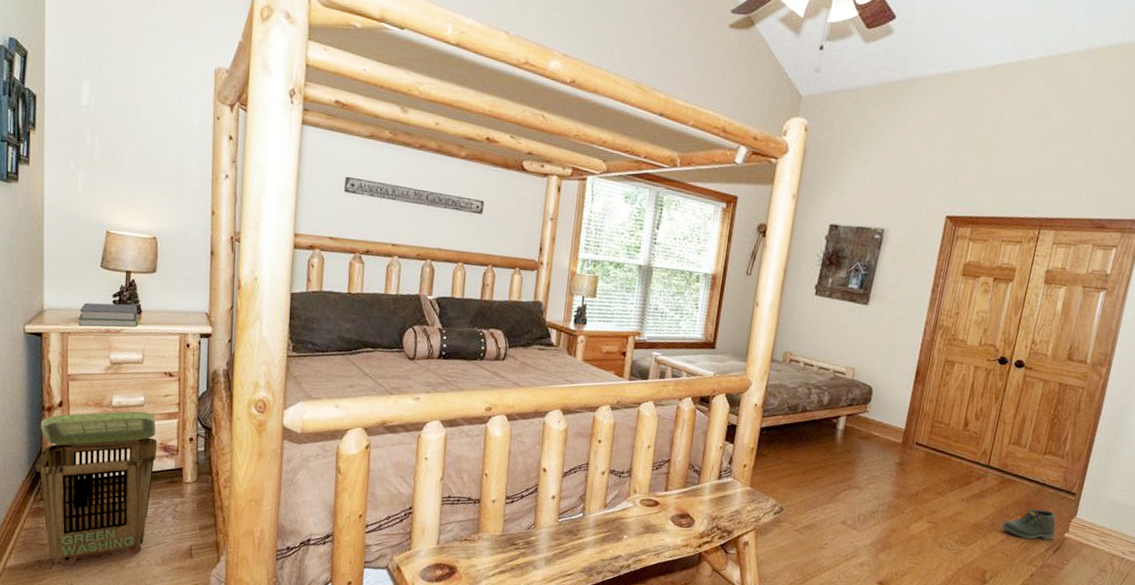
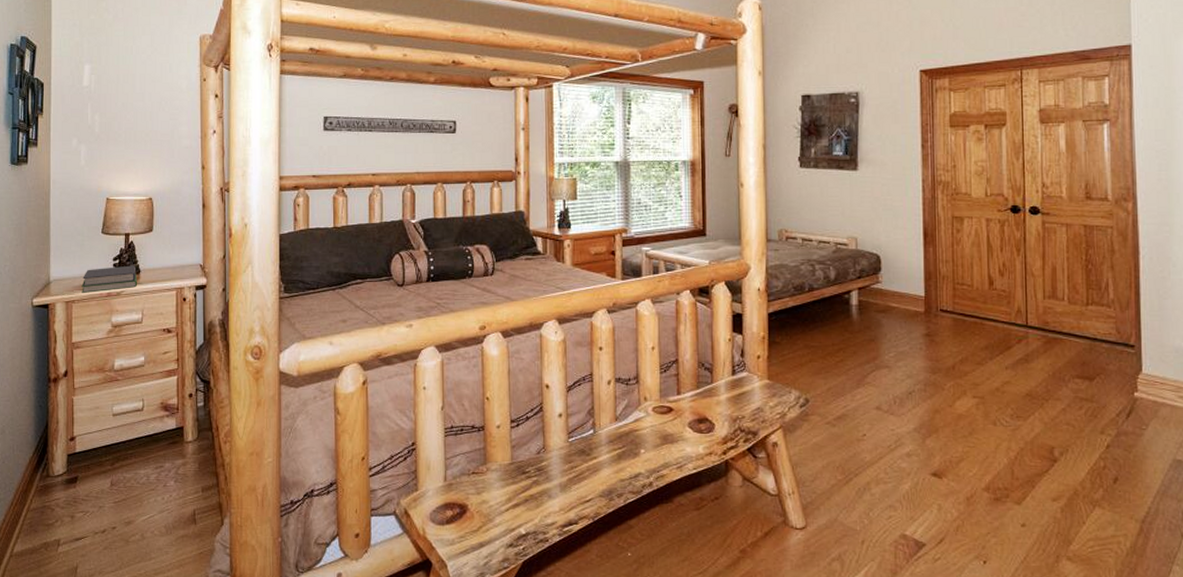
laundry basket: present [36,411,157,566] -> none [42,372,158,546]
boot: present [1001,508,1056,540] -> none [1059,368,1123,404]

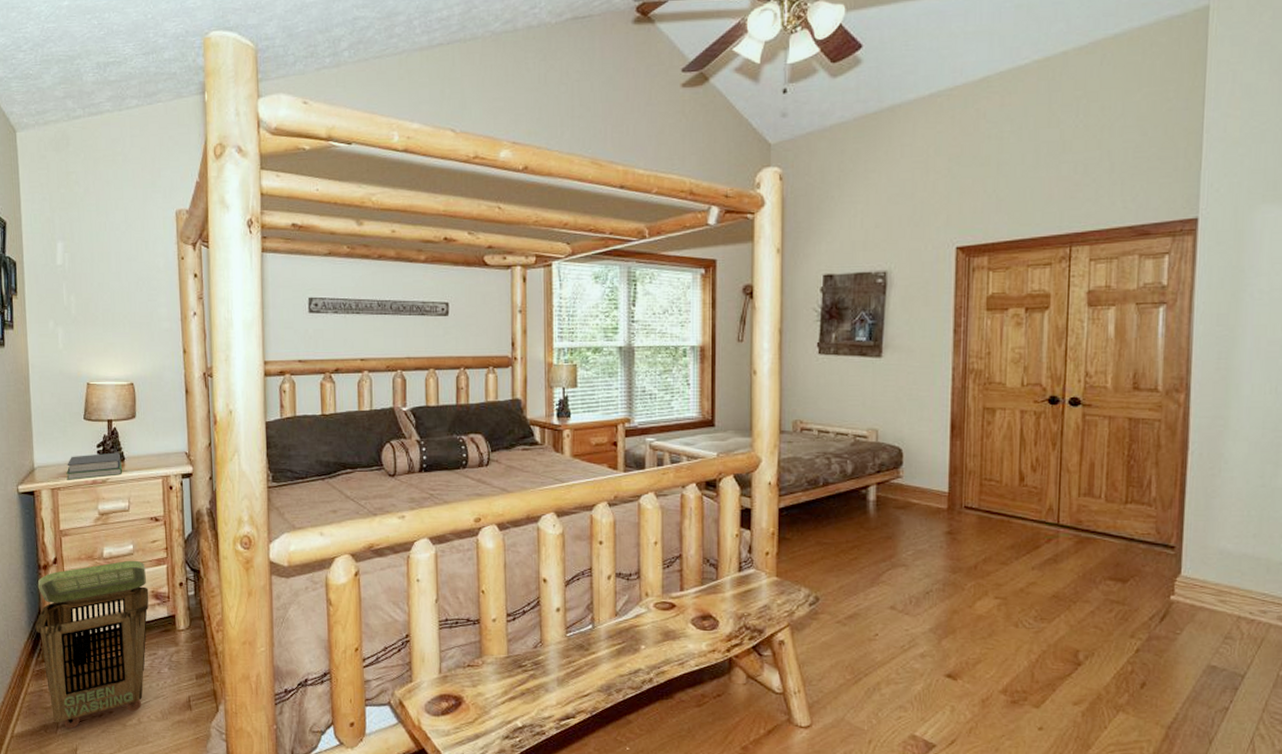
laundry basket: none [42,372,158,546] -> present [35,560,149,729]

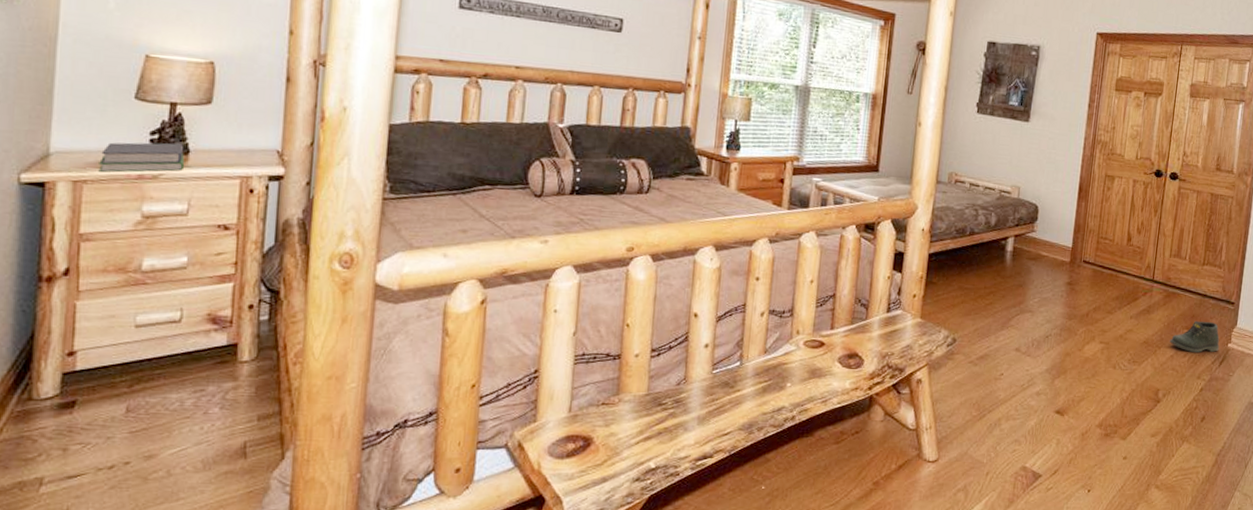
laundry basket: present [35,560,149,729] -> none [23,275,204,485]
boot: none [1088,569,1158,607] -> present [1170,320,1220,352]

